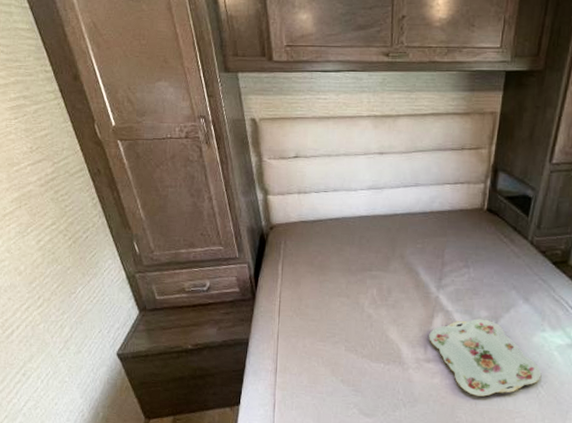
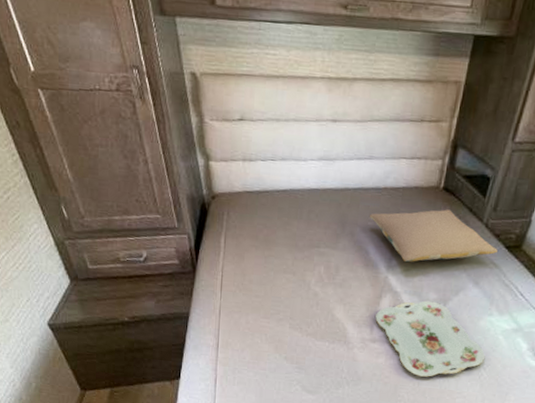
pillow: none [417,229,545,282] -> present [369,209,498,263]

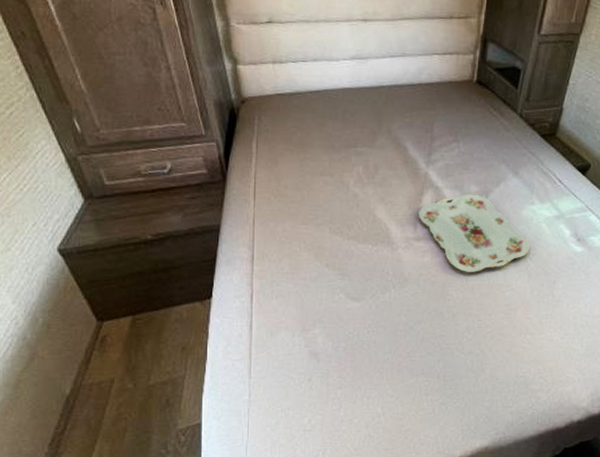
pillow: present [369,209,498,263] -> none [405,102,533,157]

